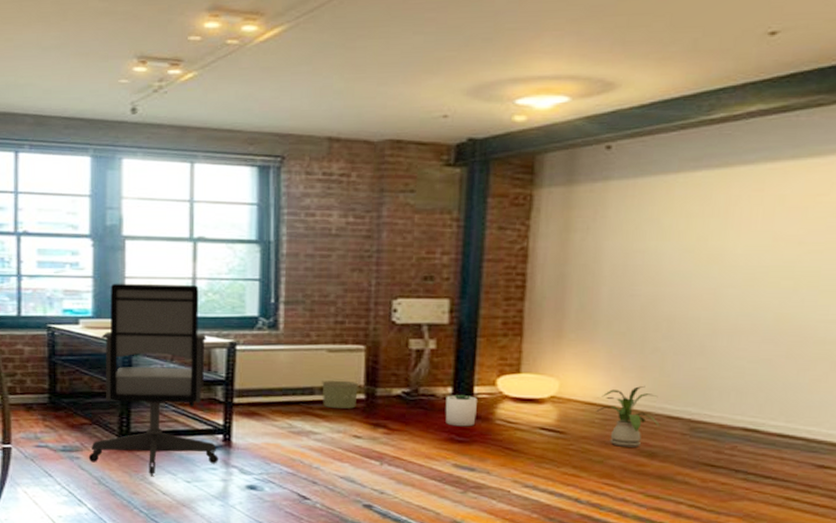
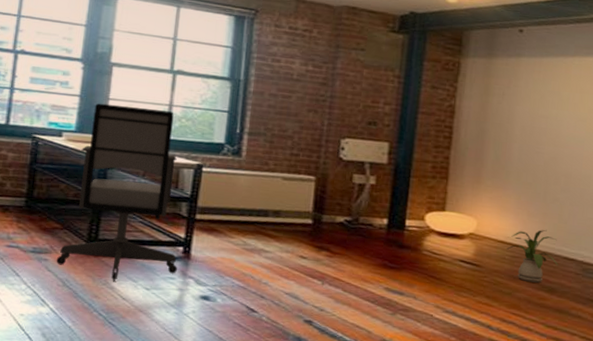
basket: present [322,381,360,409] -> none [275,205,308,232]
planter: present [445,394,477,427] -> none [380,225,408,255]

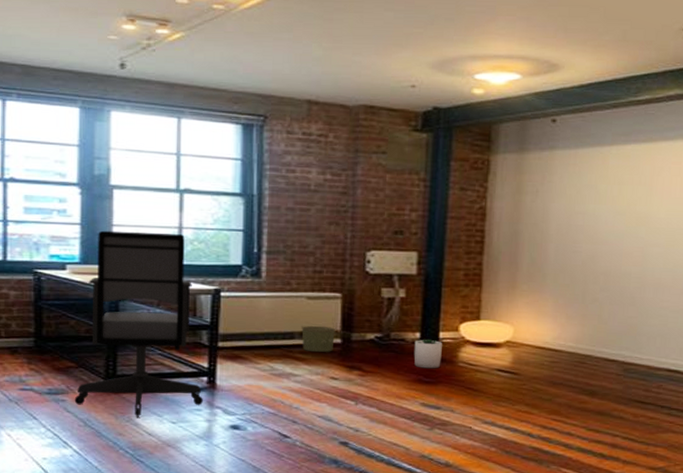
basket: none [275,205,308,232] -> present [301,326,336,353]
planter: none [380,225,408,255] -> present [414,339,442,369]
house plant: present [506,229,558,283] -> none [545,331,599,387]

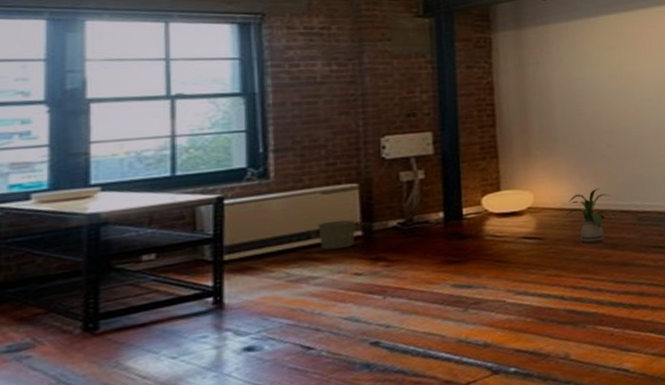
office chair: present [74,230,203,418] -> none [43,143,209,361]
planter: present [414,339,442,369] -> none [438,217,468,248]
house plant: none [545,331,599,387] -> present [566,187,616,244]

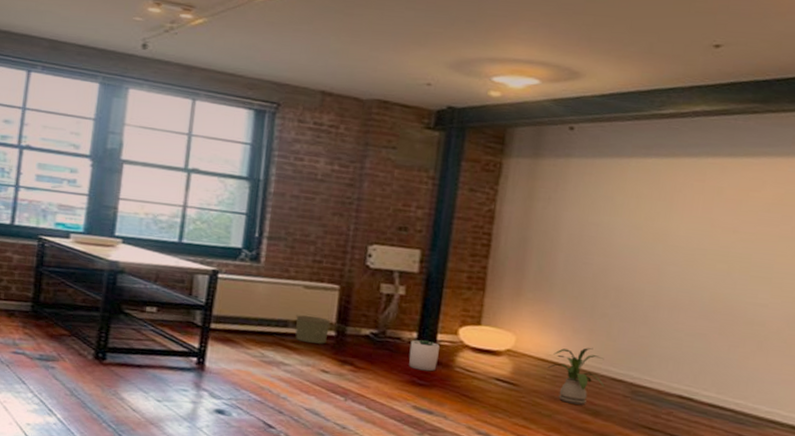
planter: none [438,217,468,248] -> present [409,339,440,372]

